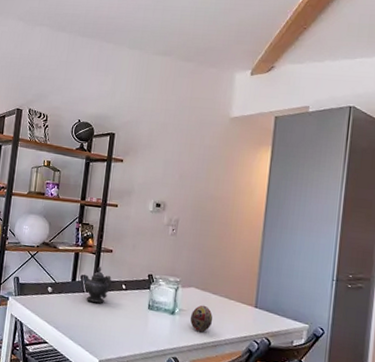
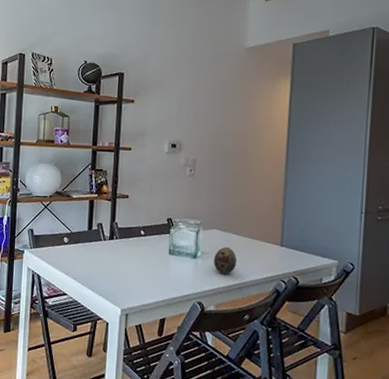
teapot: present [83,265,112,303] -> none [100,212,130,251]

